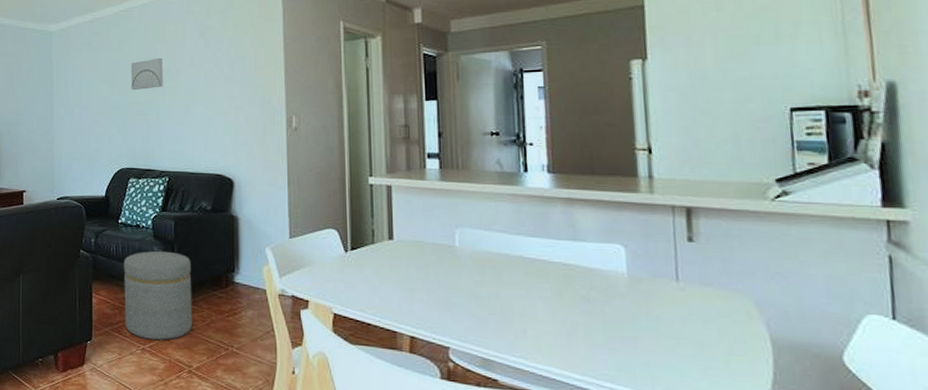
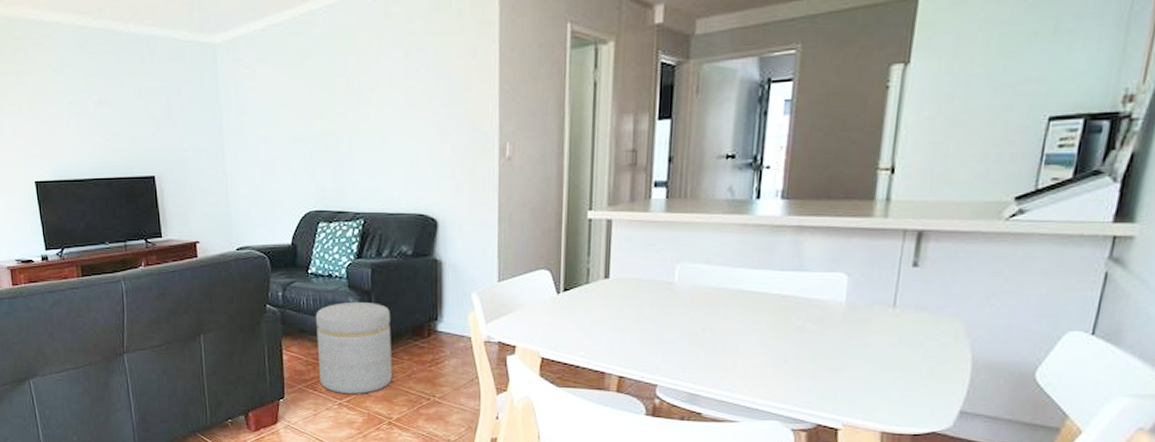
wall art: present [130,57,163,90] -> none [315,75,355,116]

